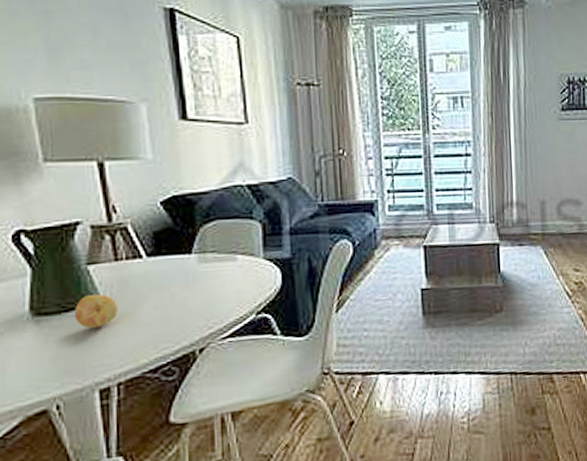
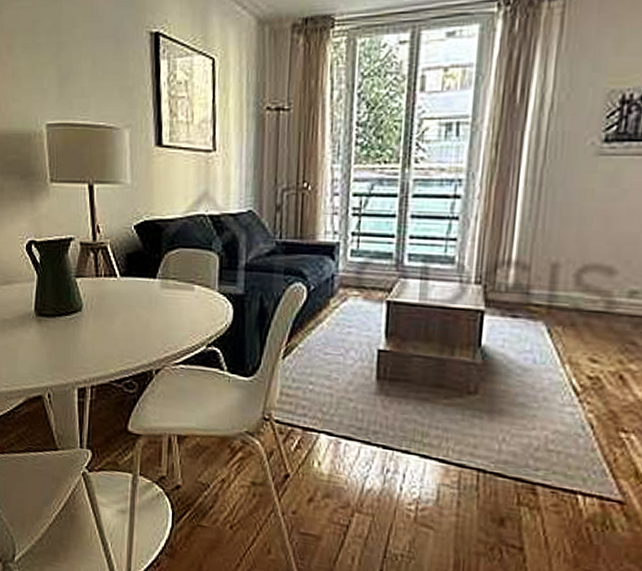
fruit: present [74,294,119,329] -> none [64,304,96,335]

